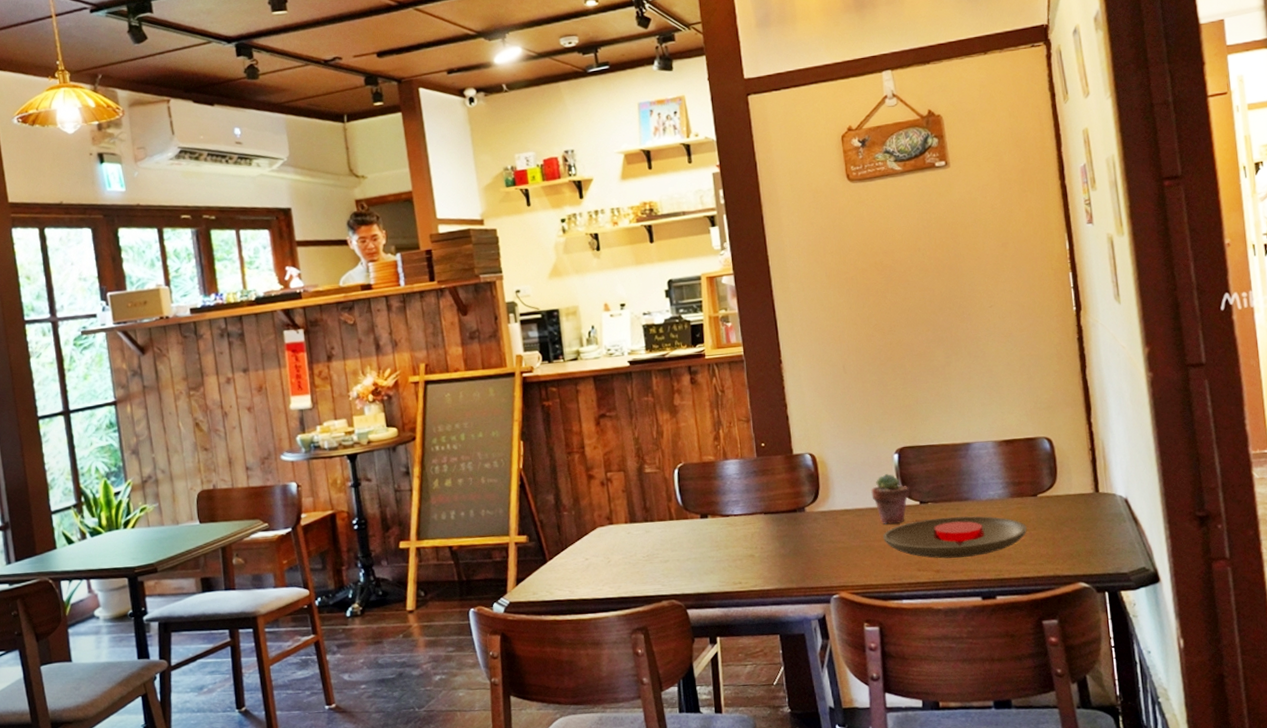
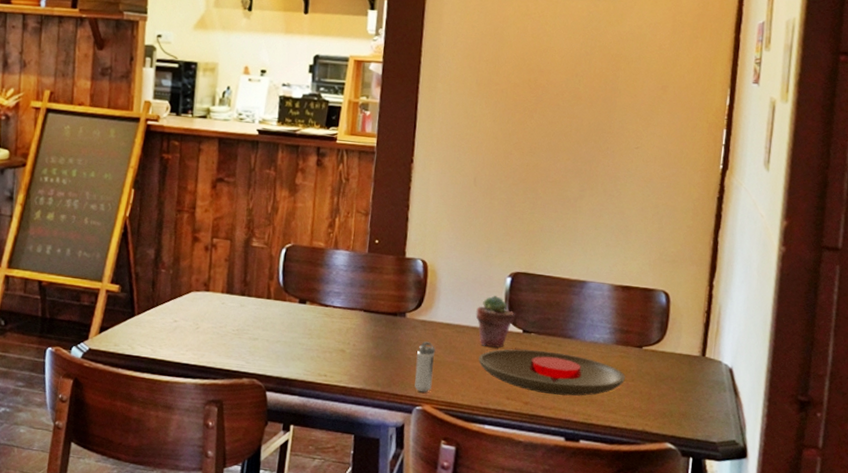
shaker: none [823,531,844,581] -> present [414,341,436,393]

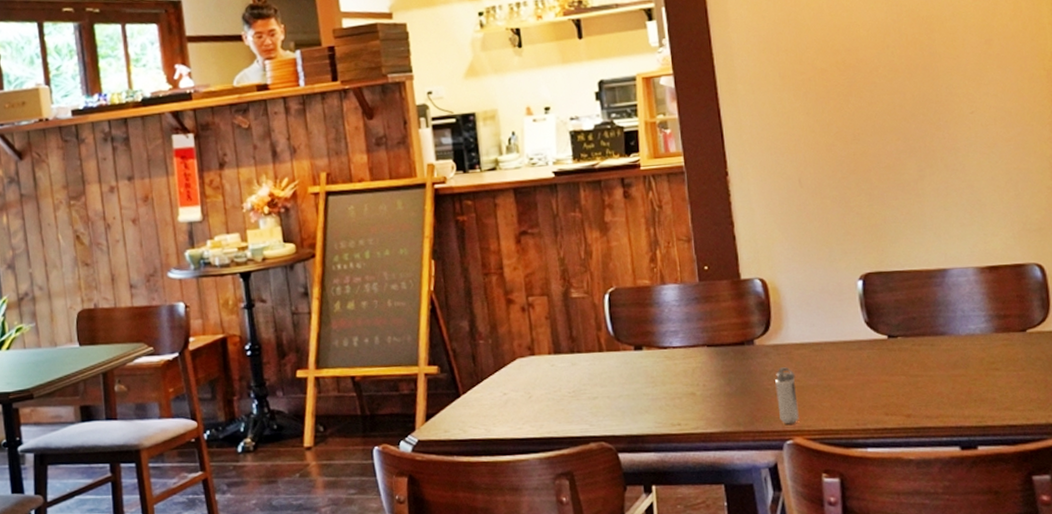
potted succulent: present [475,296,515,348] -> none [831,303,876,361]
plate: present [478,349,625,396] -> none [845,353,1014,402]

